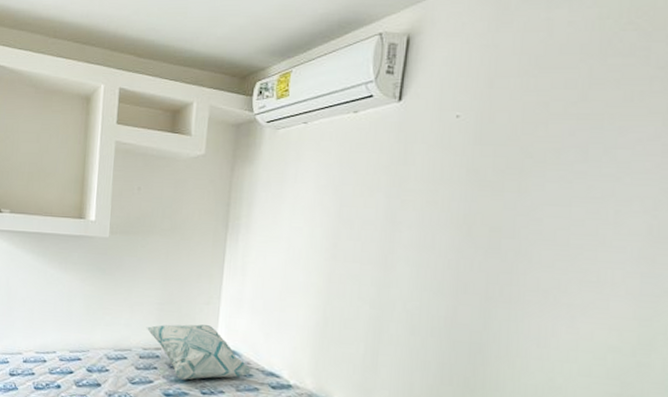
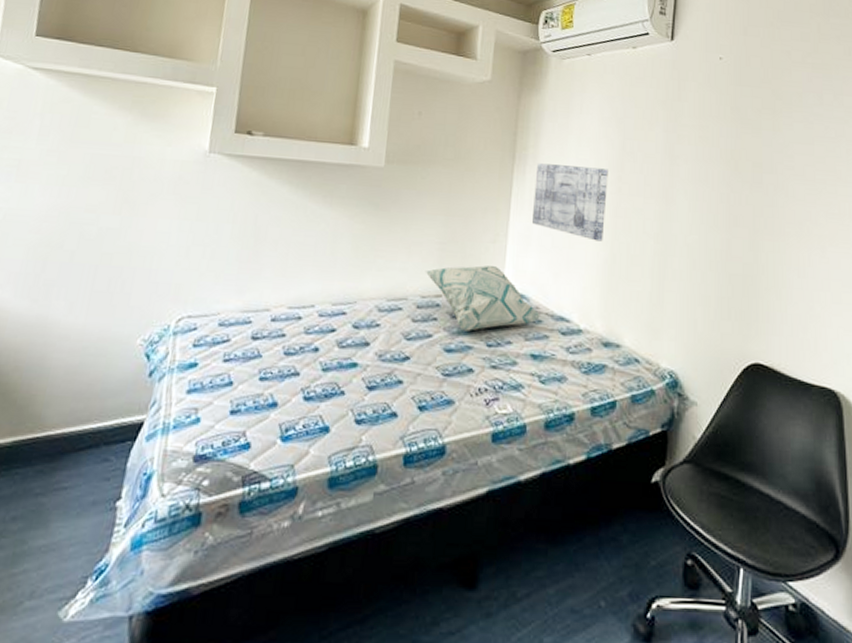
wall art: none [244,232,323,306] -> present [532,163,608,242]

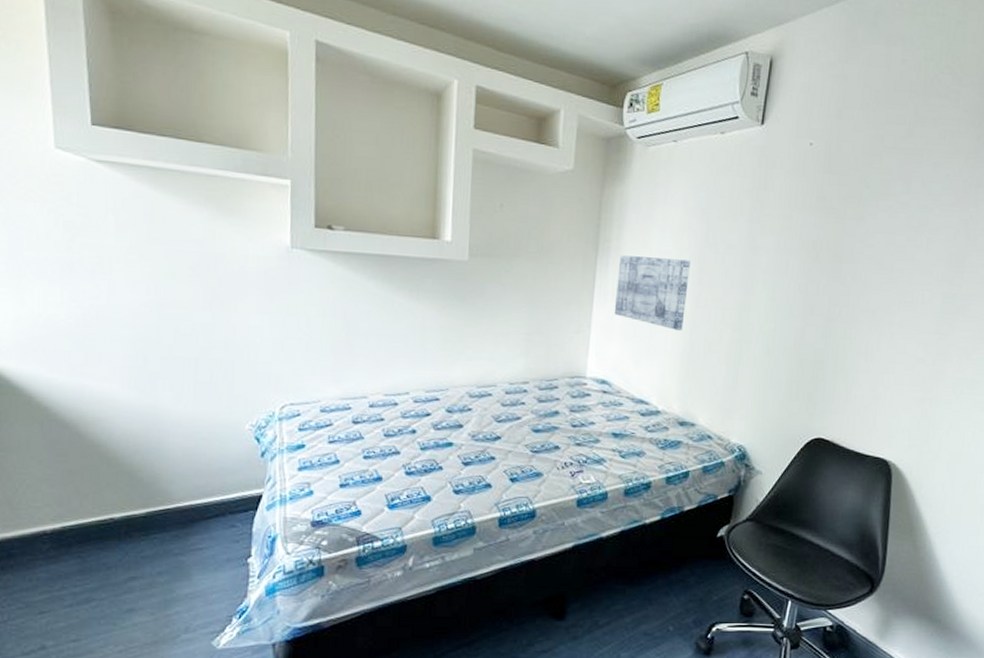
decorative pillow: present [425,265,540,331] -> none [512,354,622,414]

